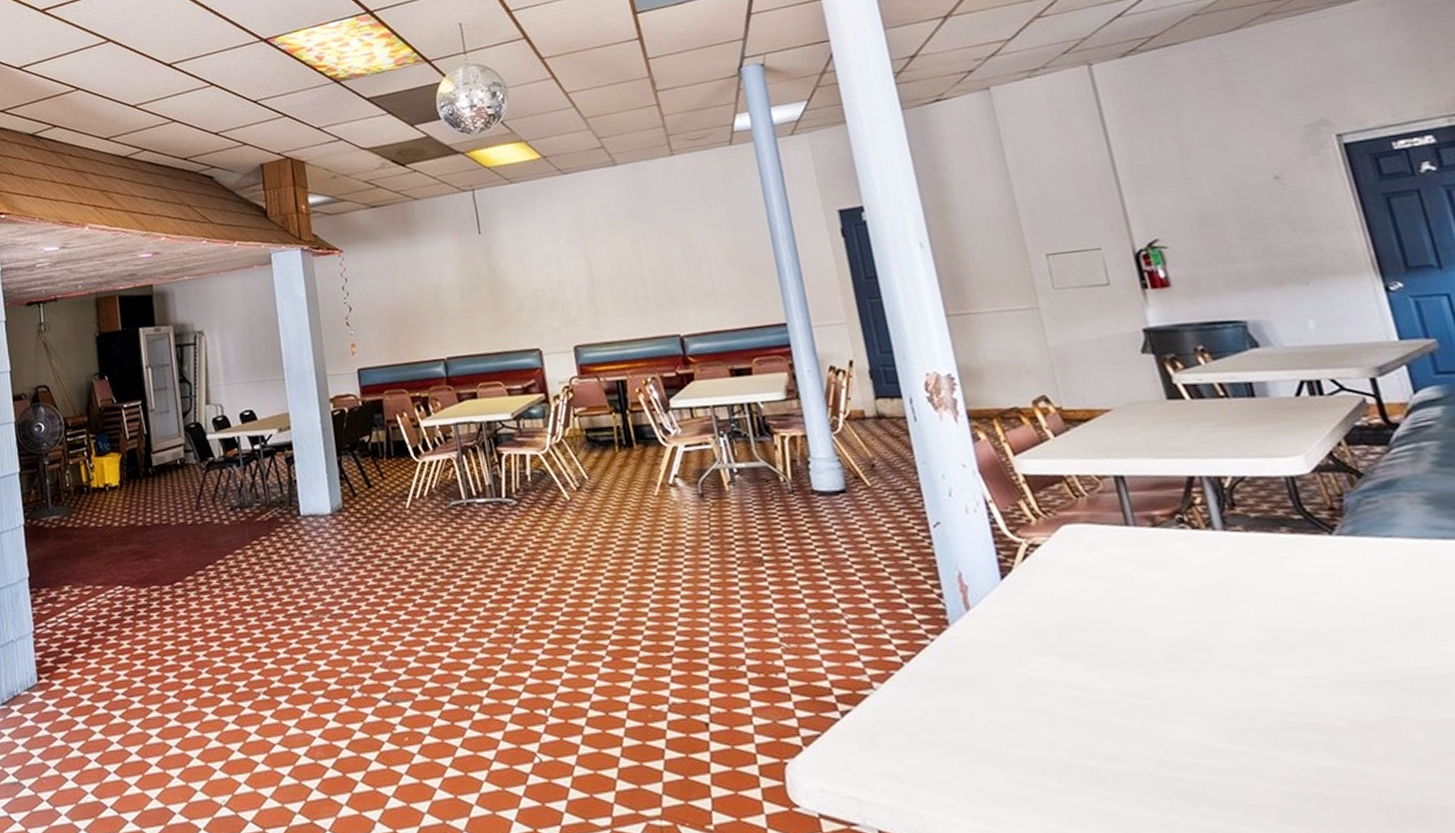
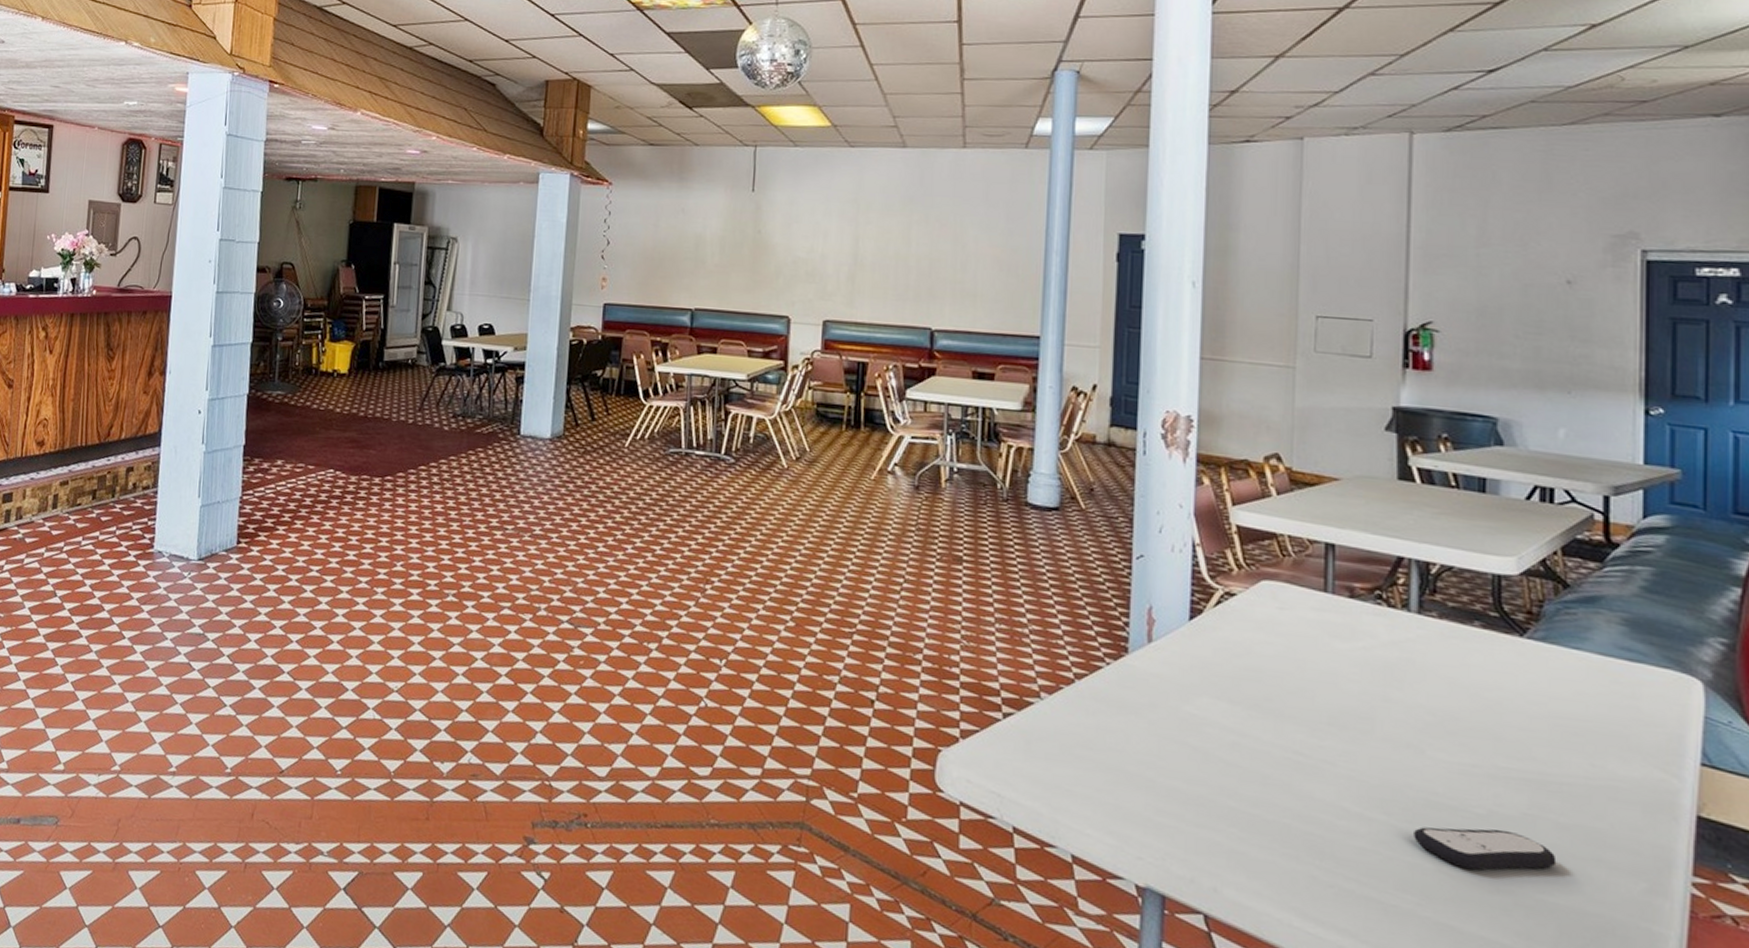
remote control: none [1281,738,1433,788] -> present [1414,827,1557,871]

